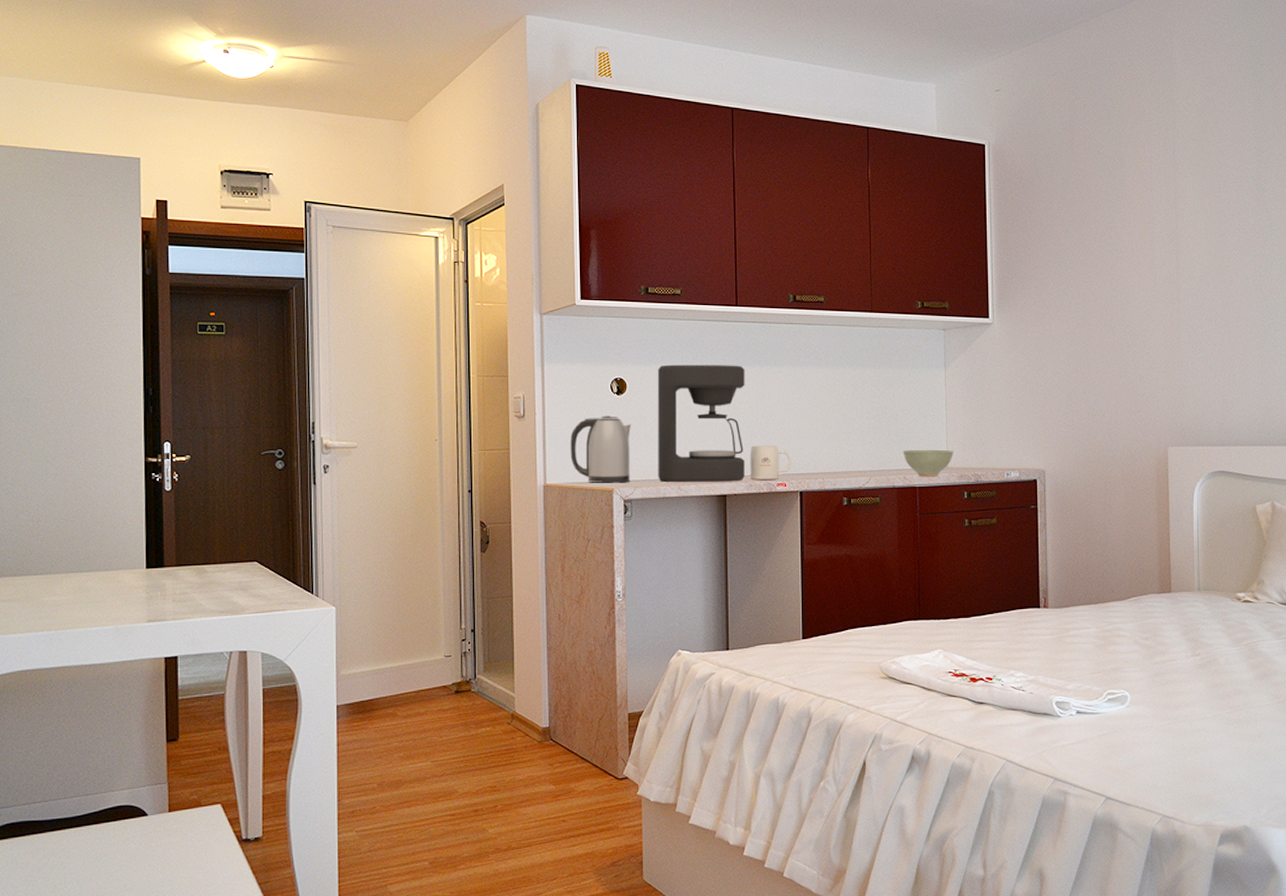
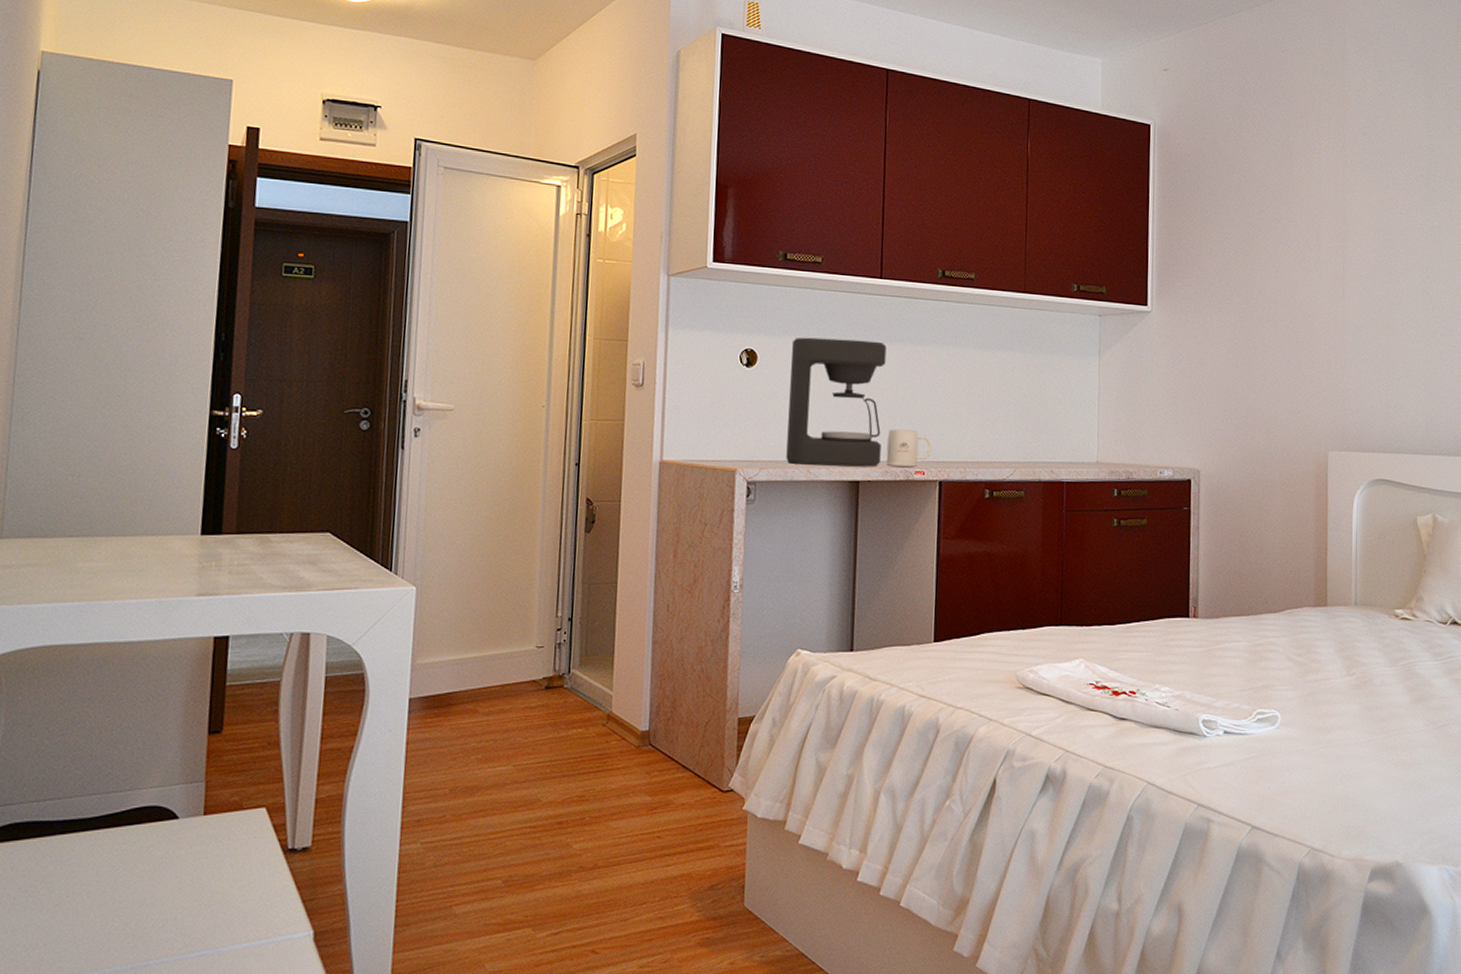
kettle: present [570,415,631,483] -> none [691,388,760,463]
bowl: present [902,449,955,477] -> none [1051,441,1106,472]

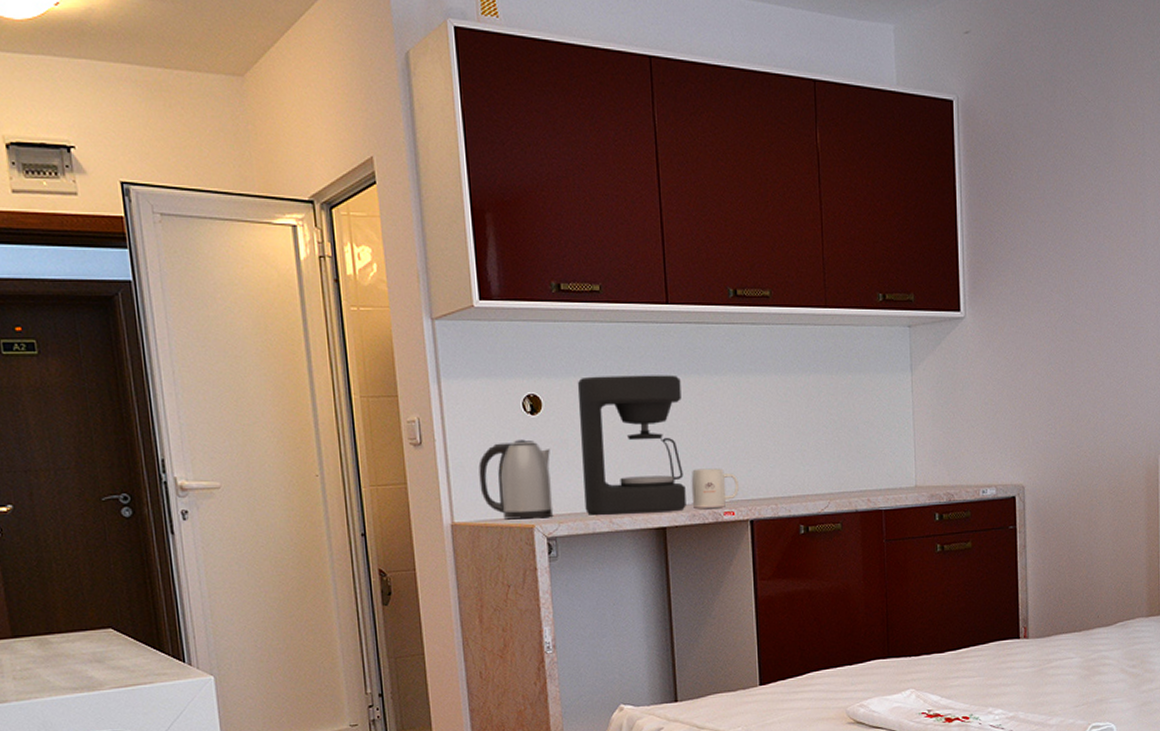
kettle: none [691,388,760,463] -> present [478,439,554,520]

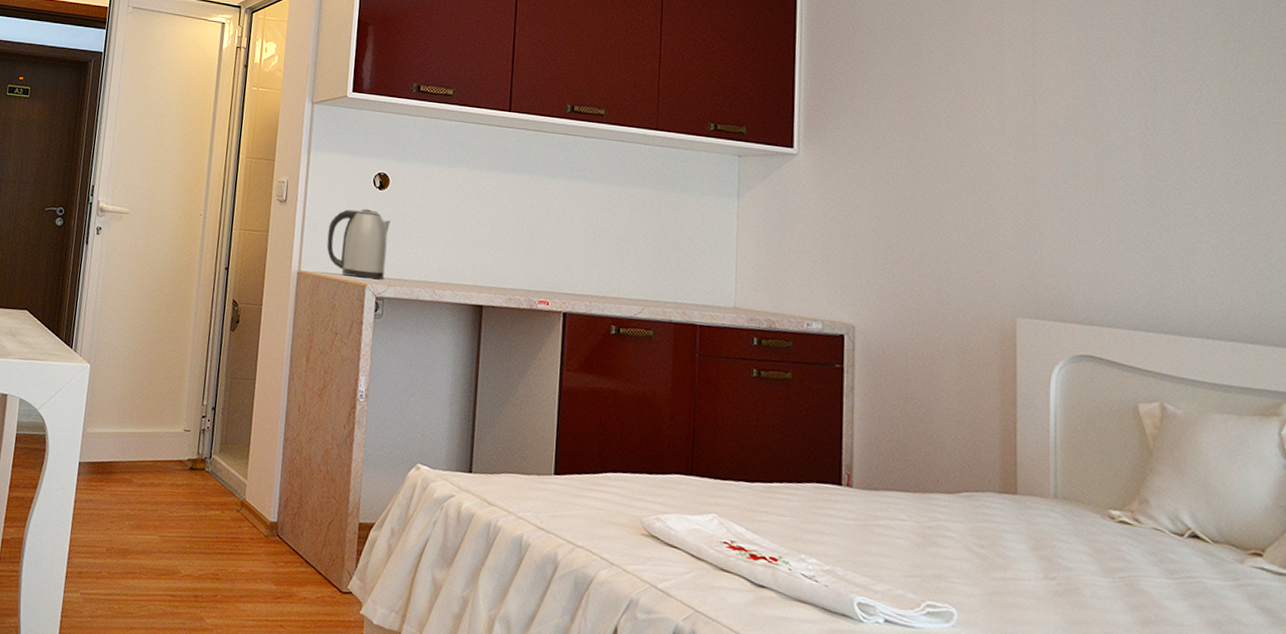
coffee maker: present [577,375,686,516] -> none [413,164,514,294]
mug: present [691,468,739,508] -> none [510,257,556,296]

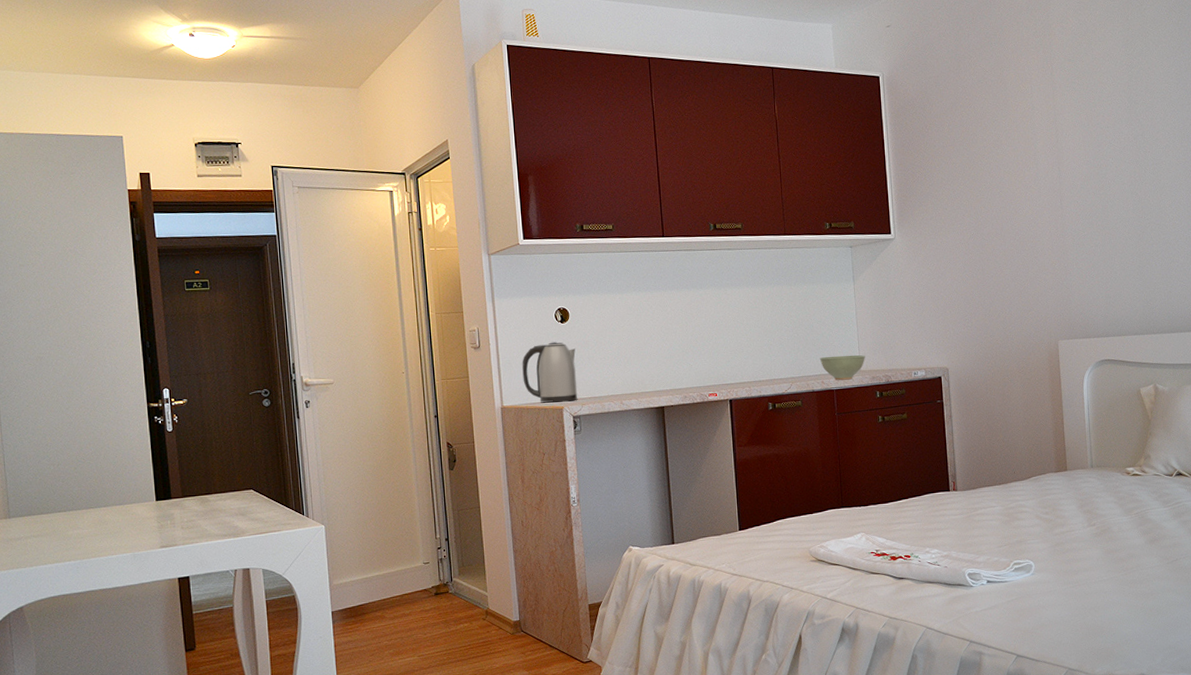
bowl: none [683,282,745,317] -> present [819,355,866,381]

